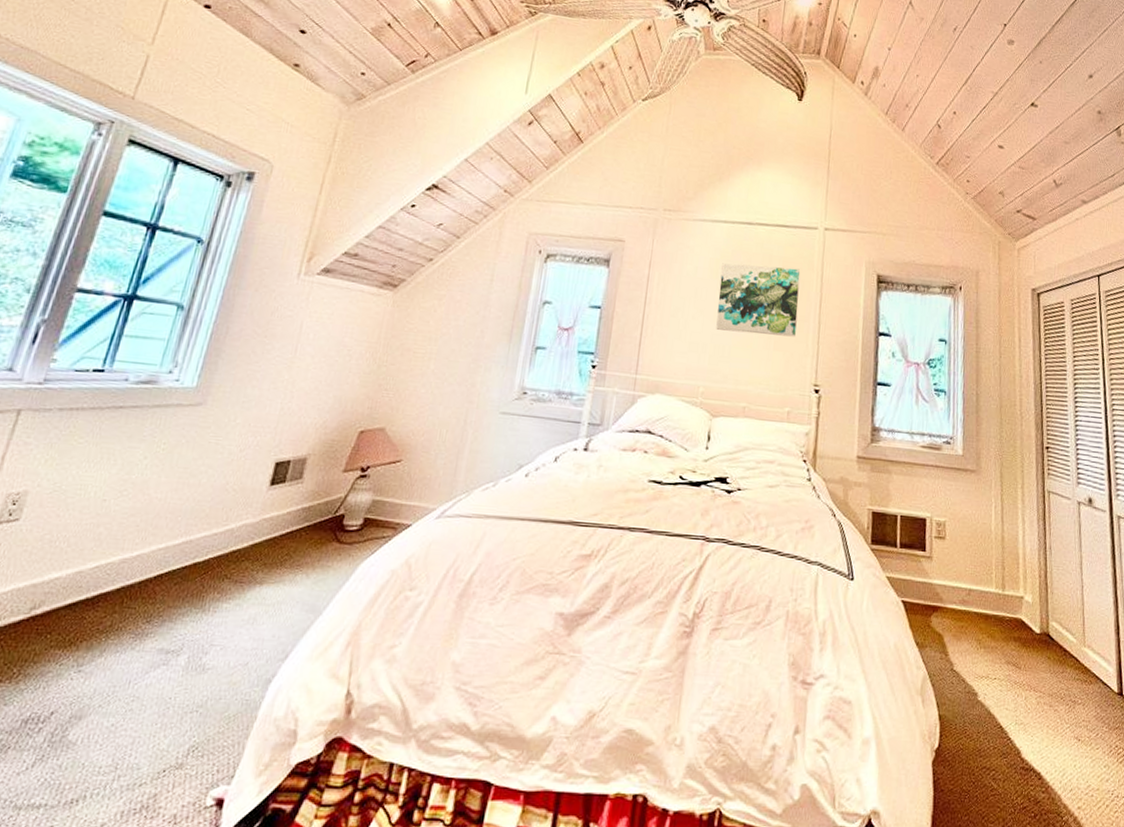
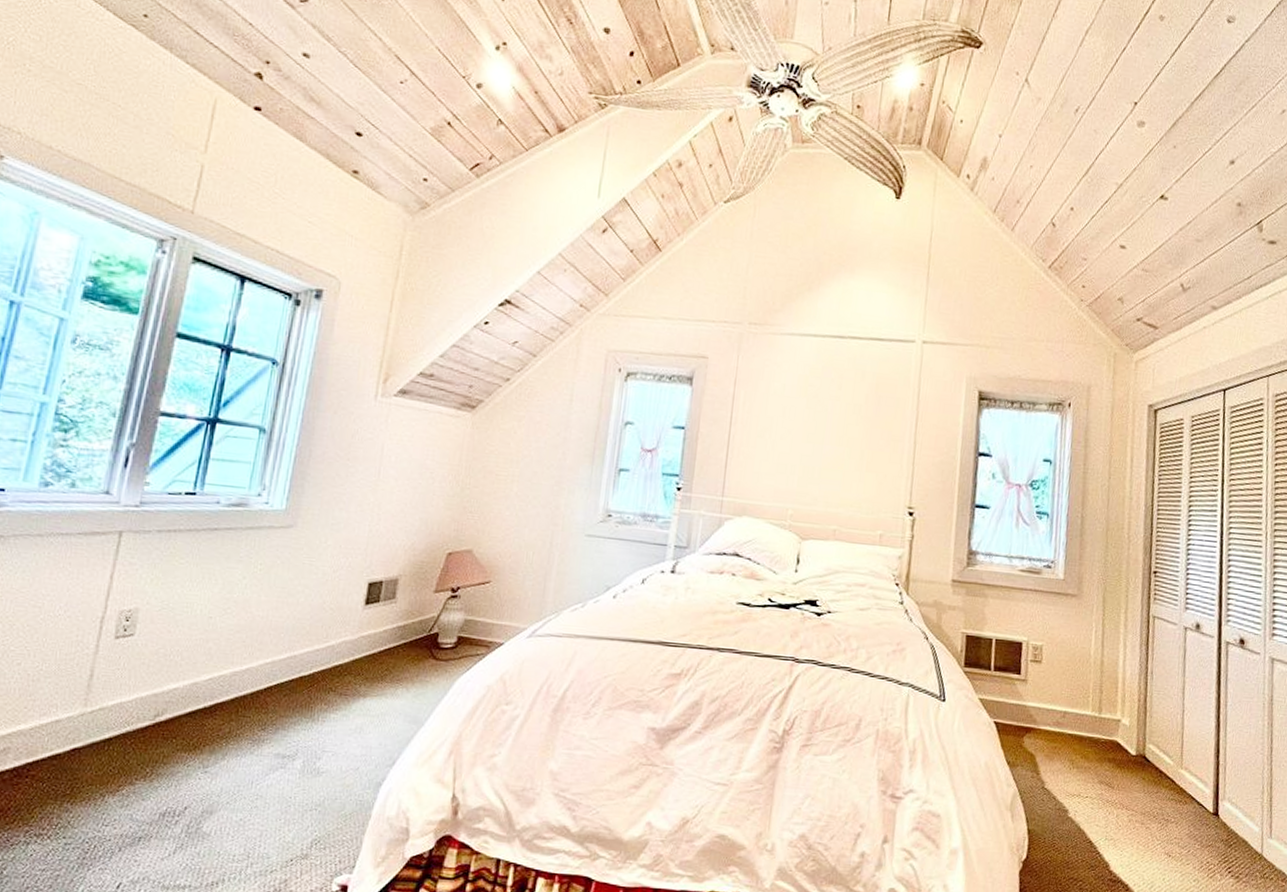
wall art: present [716,263,801,337] -> none [805,380,896,458]

